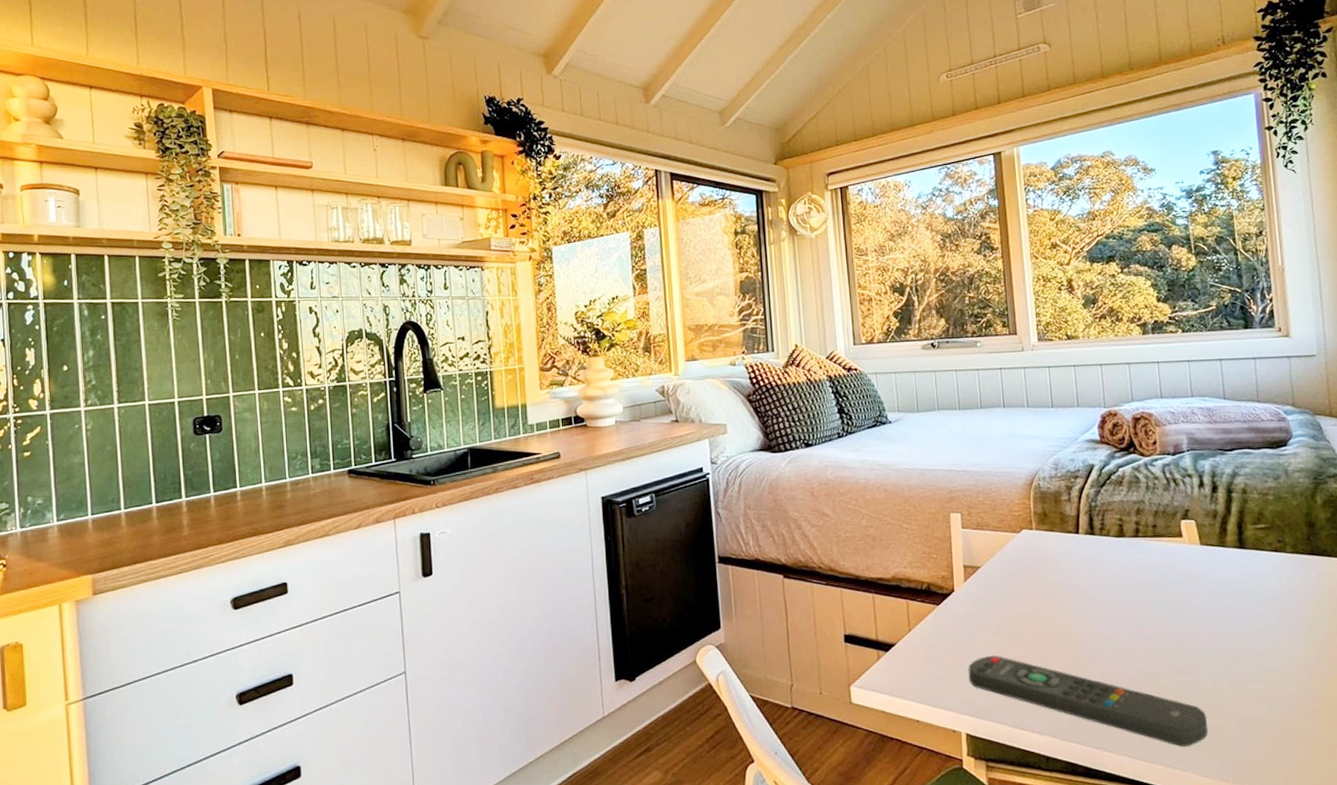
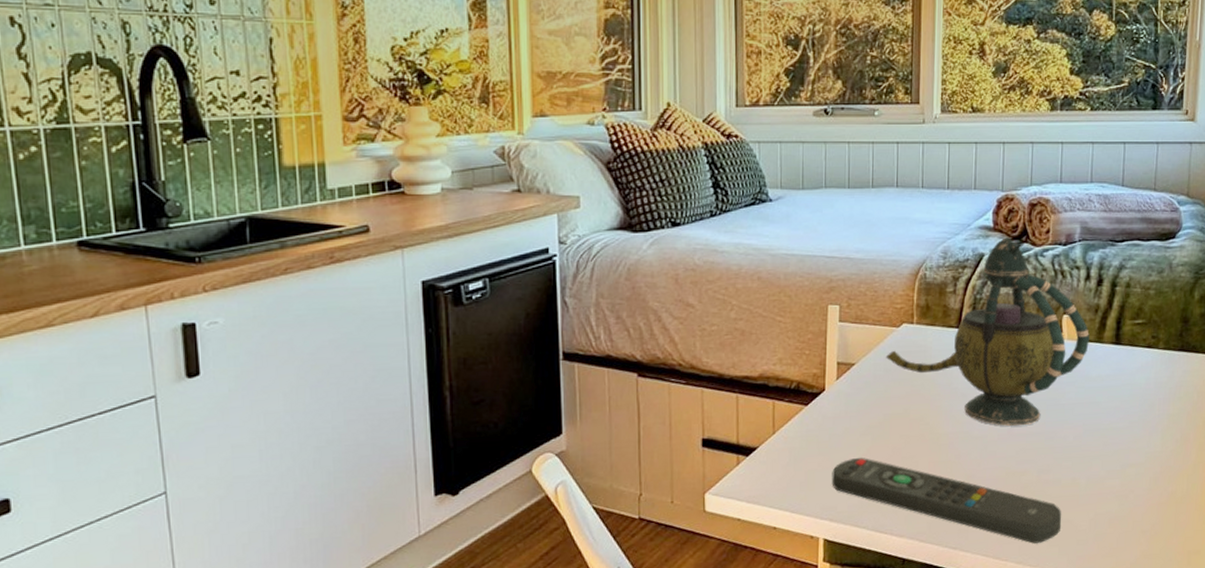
teapot: none [1009,448,1213,628] -> present [885,236,1090,426]

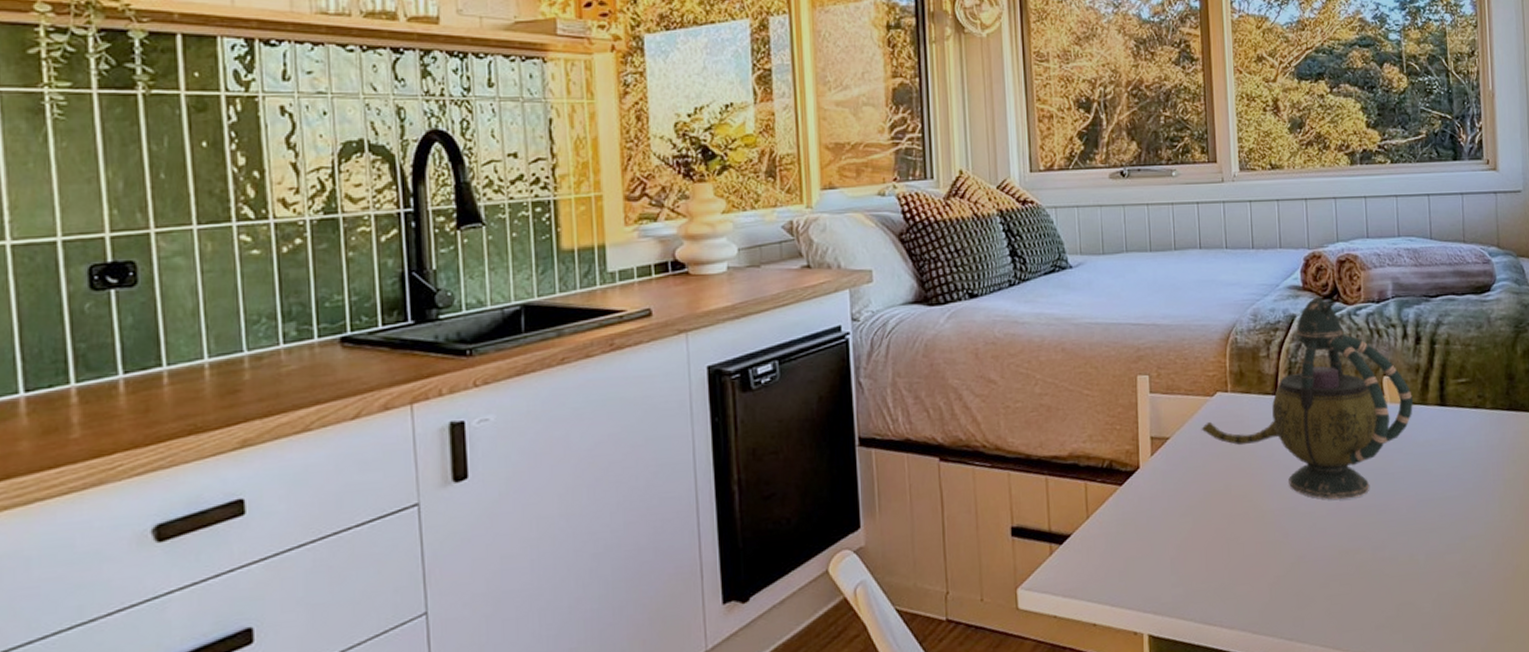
remote control: present [831,458,1062,544] -> none [1152,541,1404,630]

